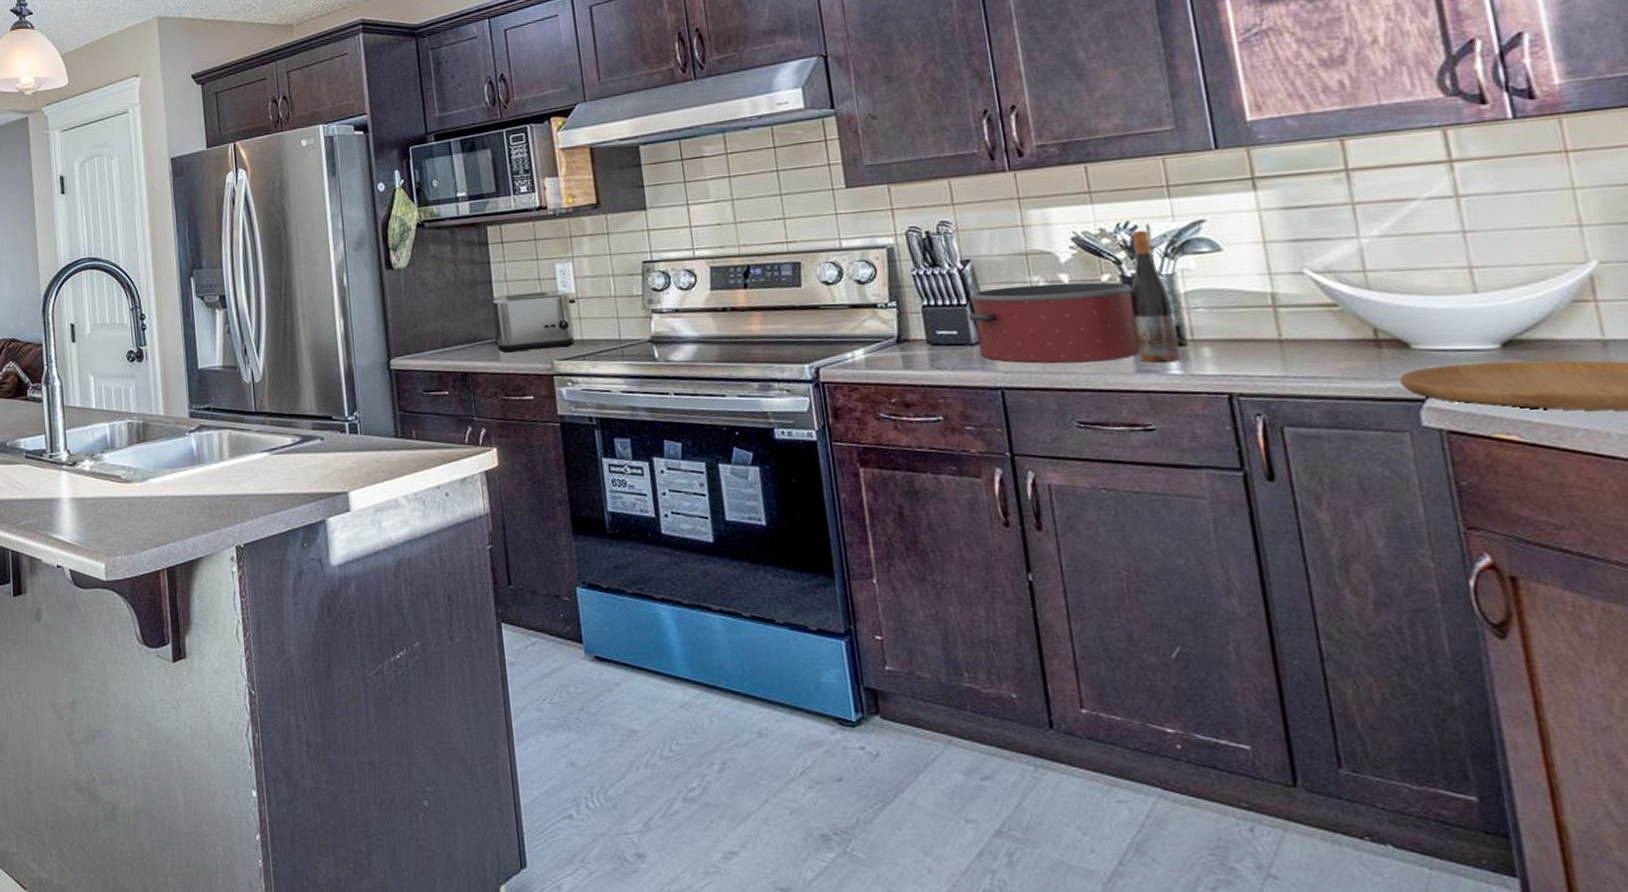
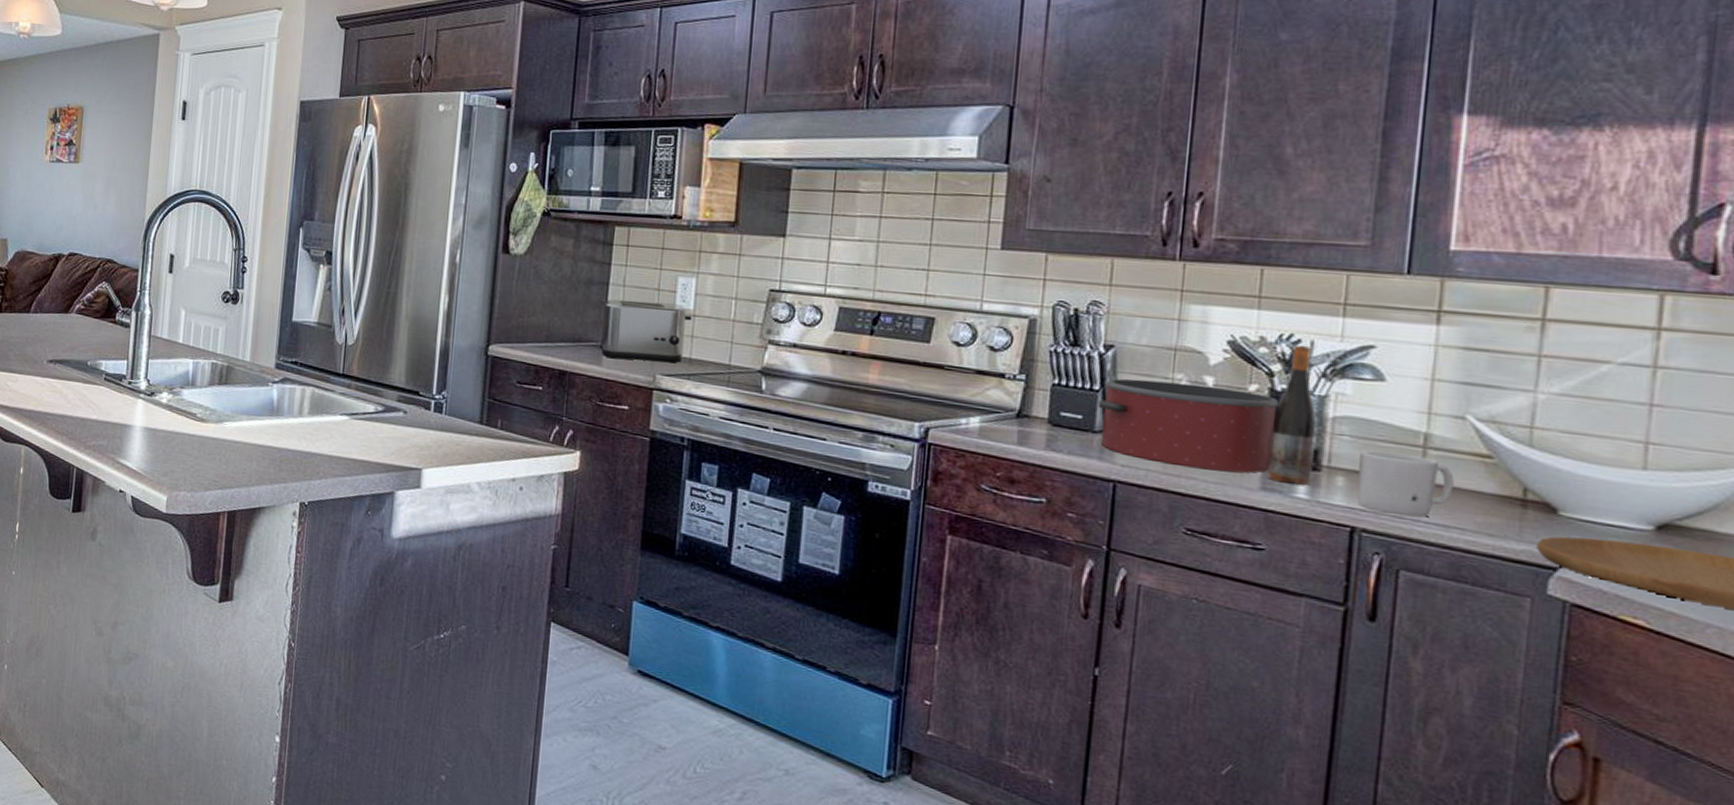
mug: none [1218,315,1311,376] -> present [1356,450,1454,519]

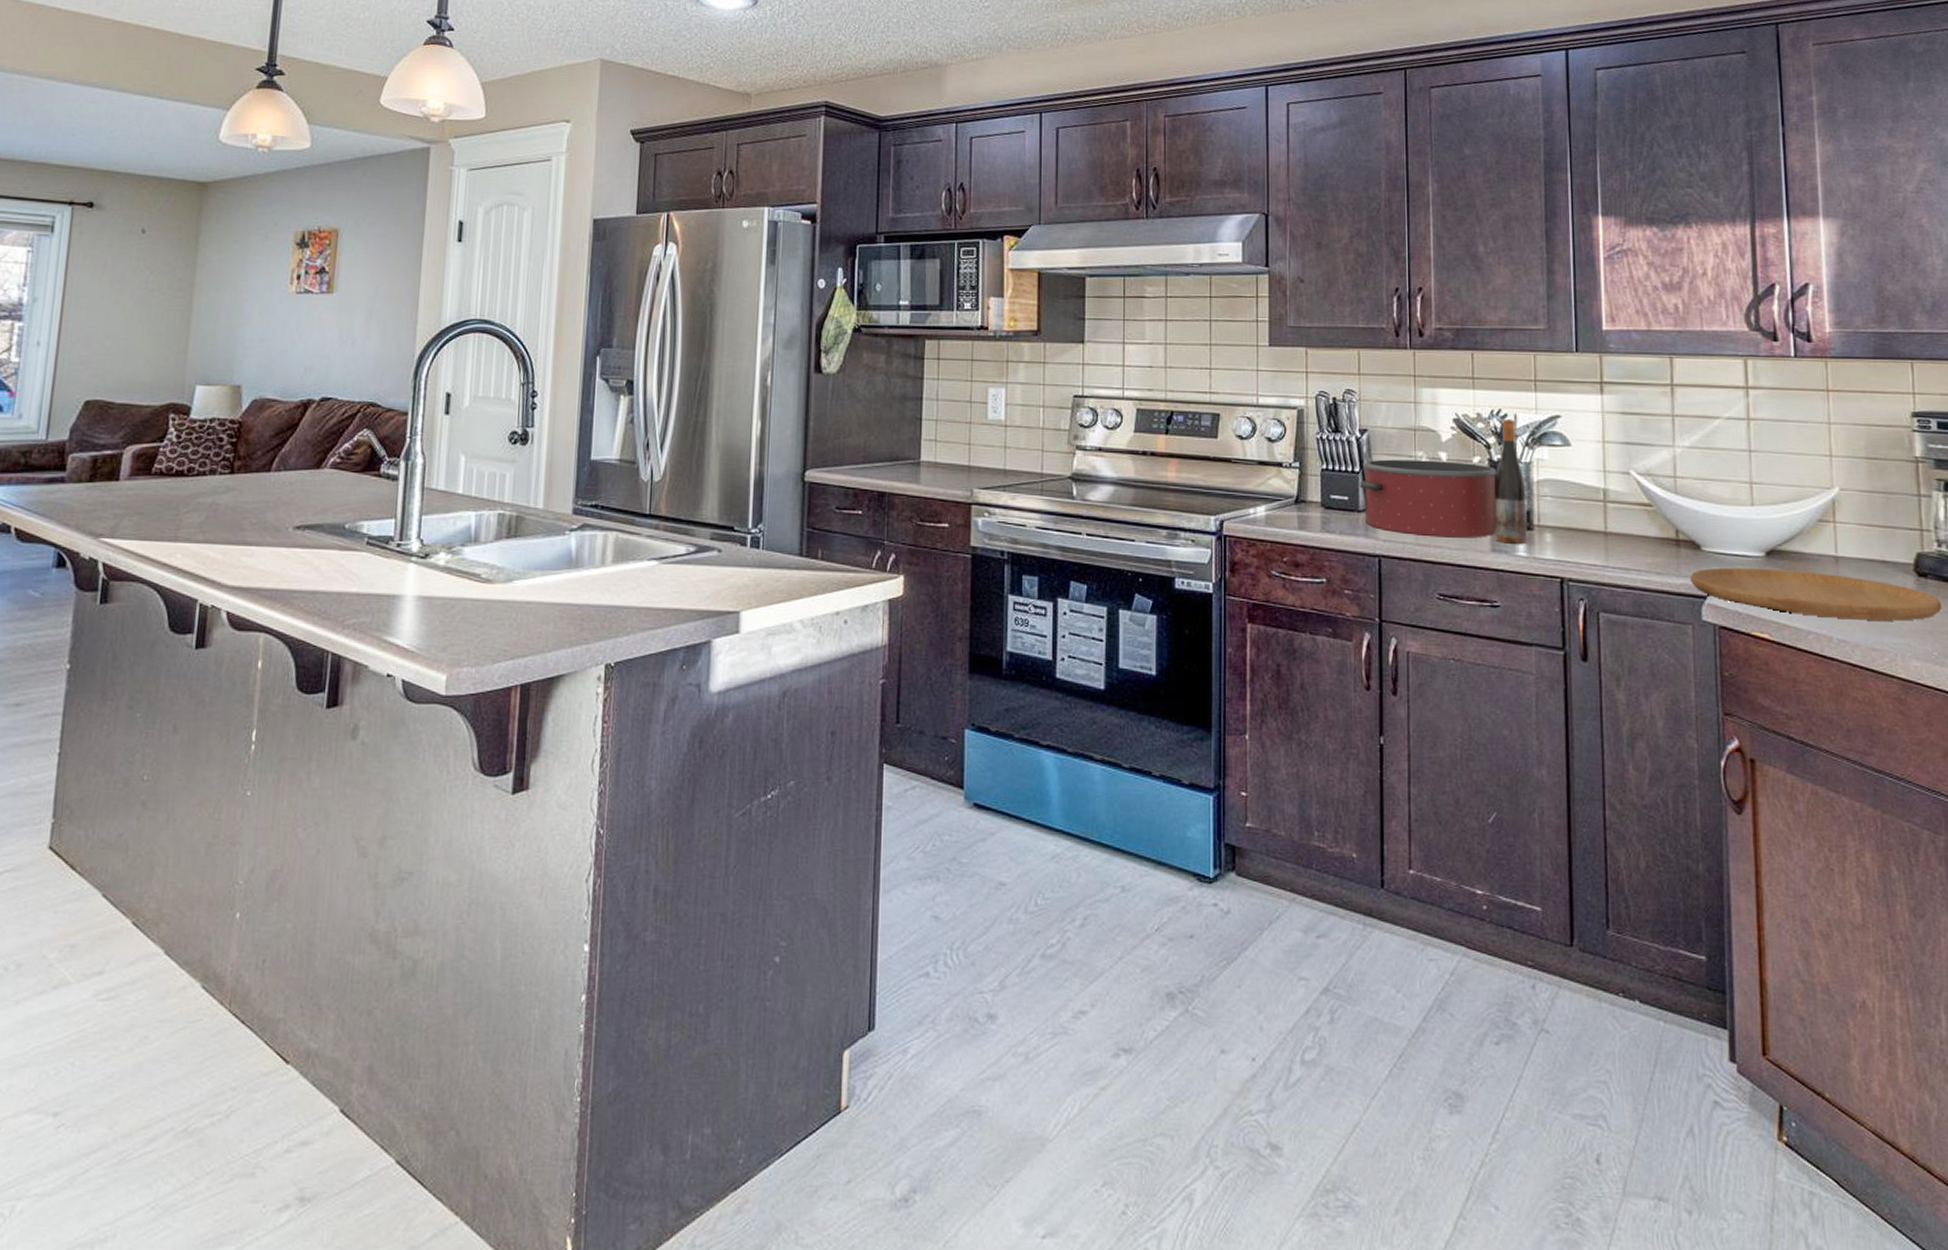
toaster: present [599,299,693,364] -> none [916,414,1004,476]
mug: present [1356,450,1454,519] -> none [1560,507,1628,564]

